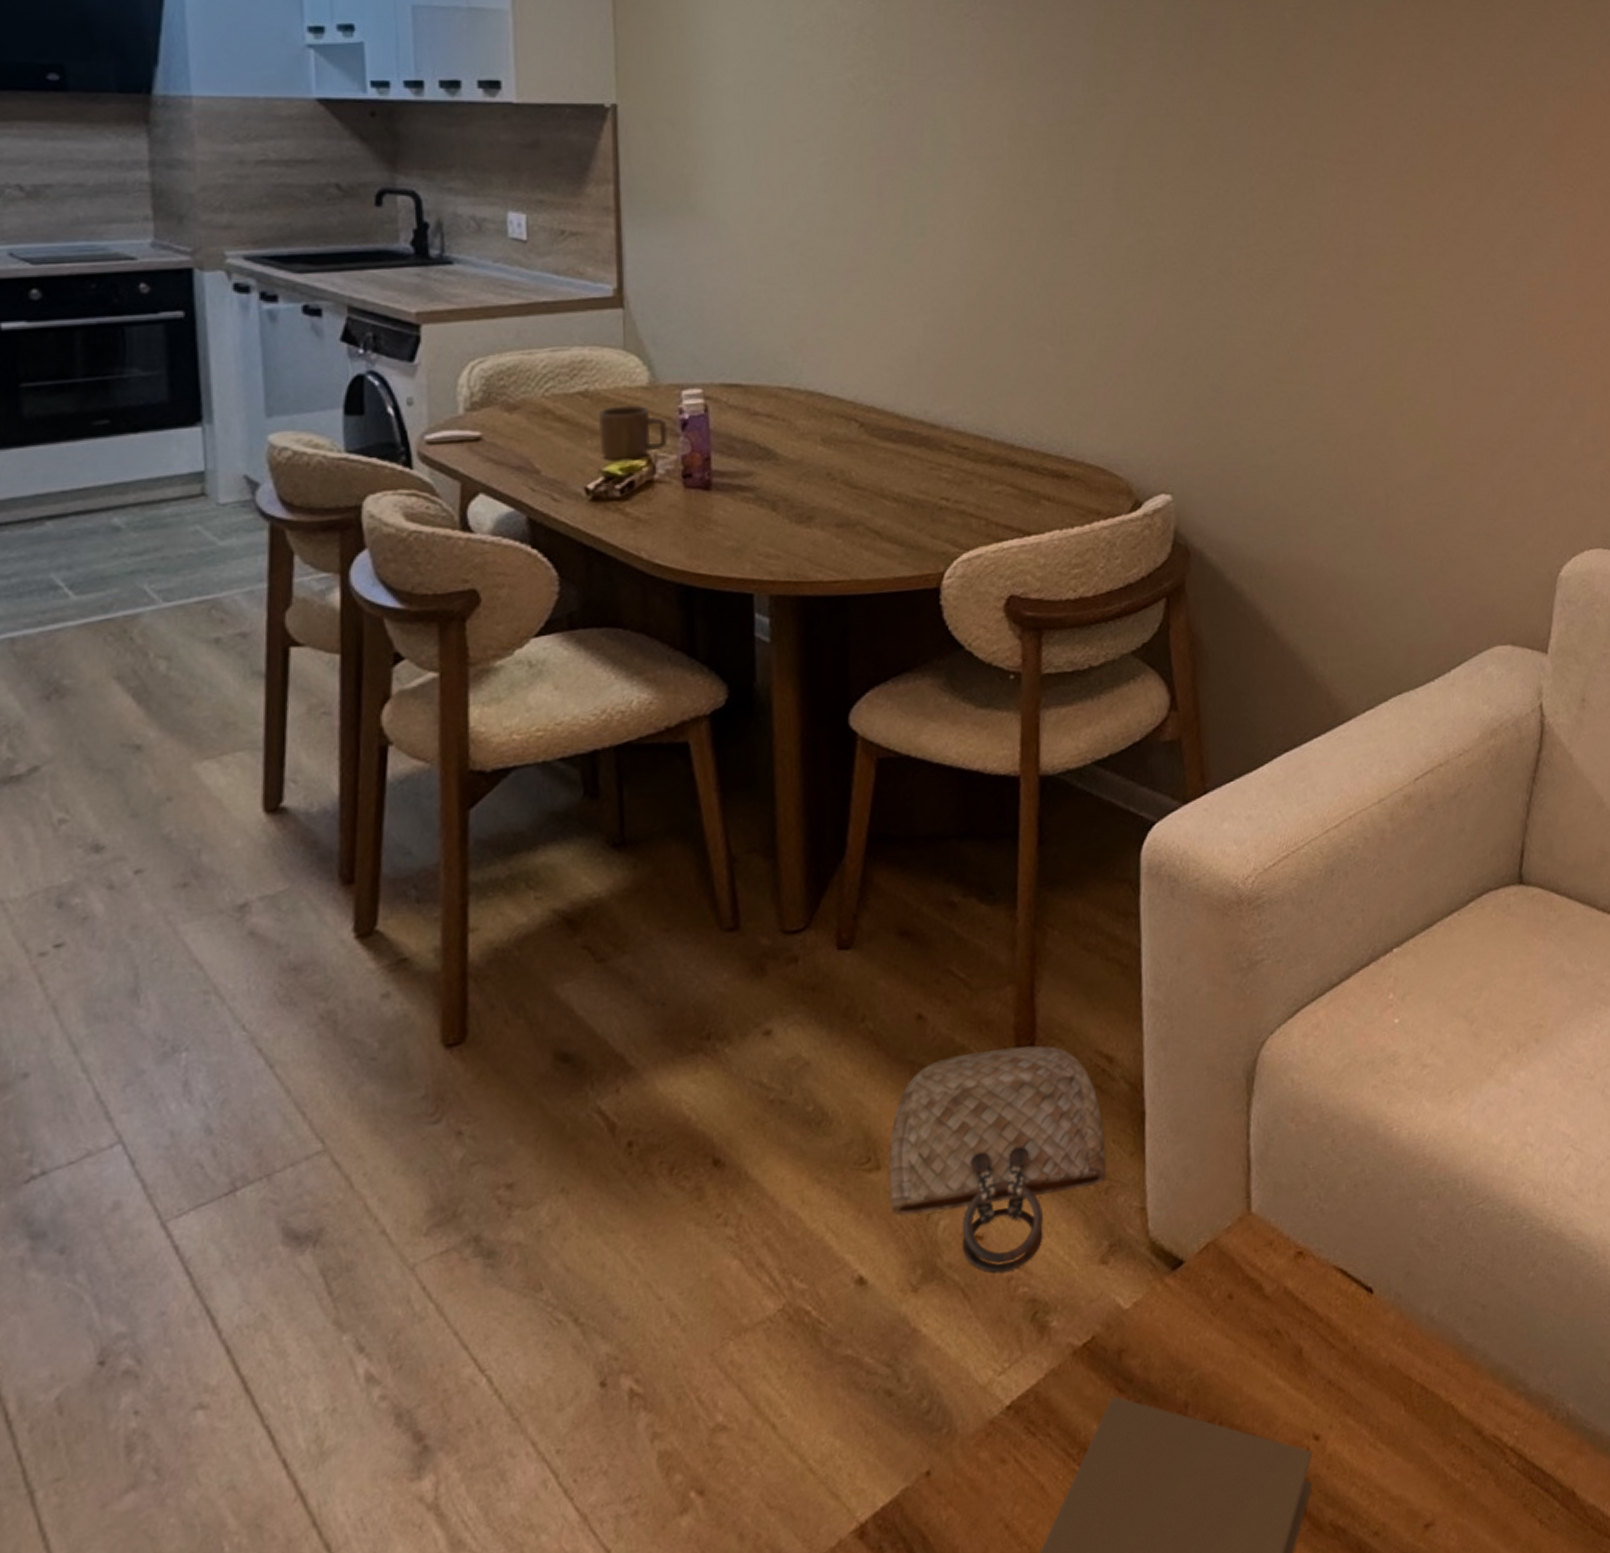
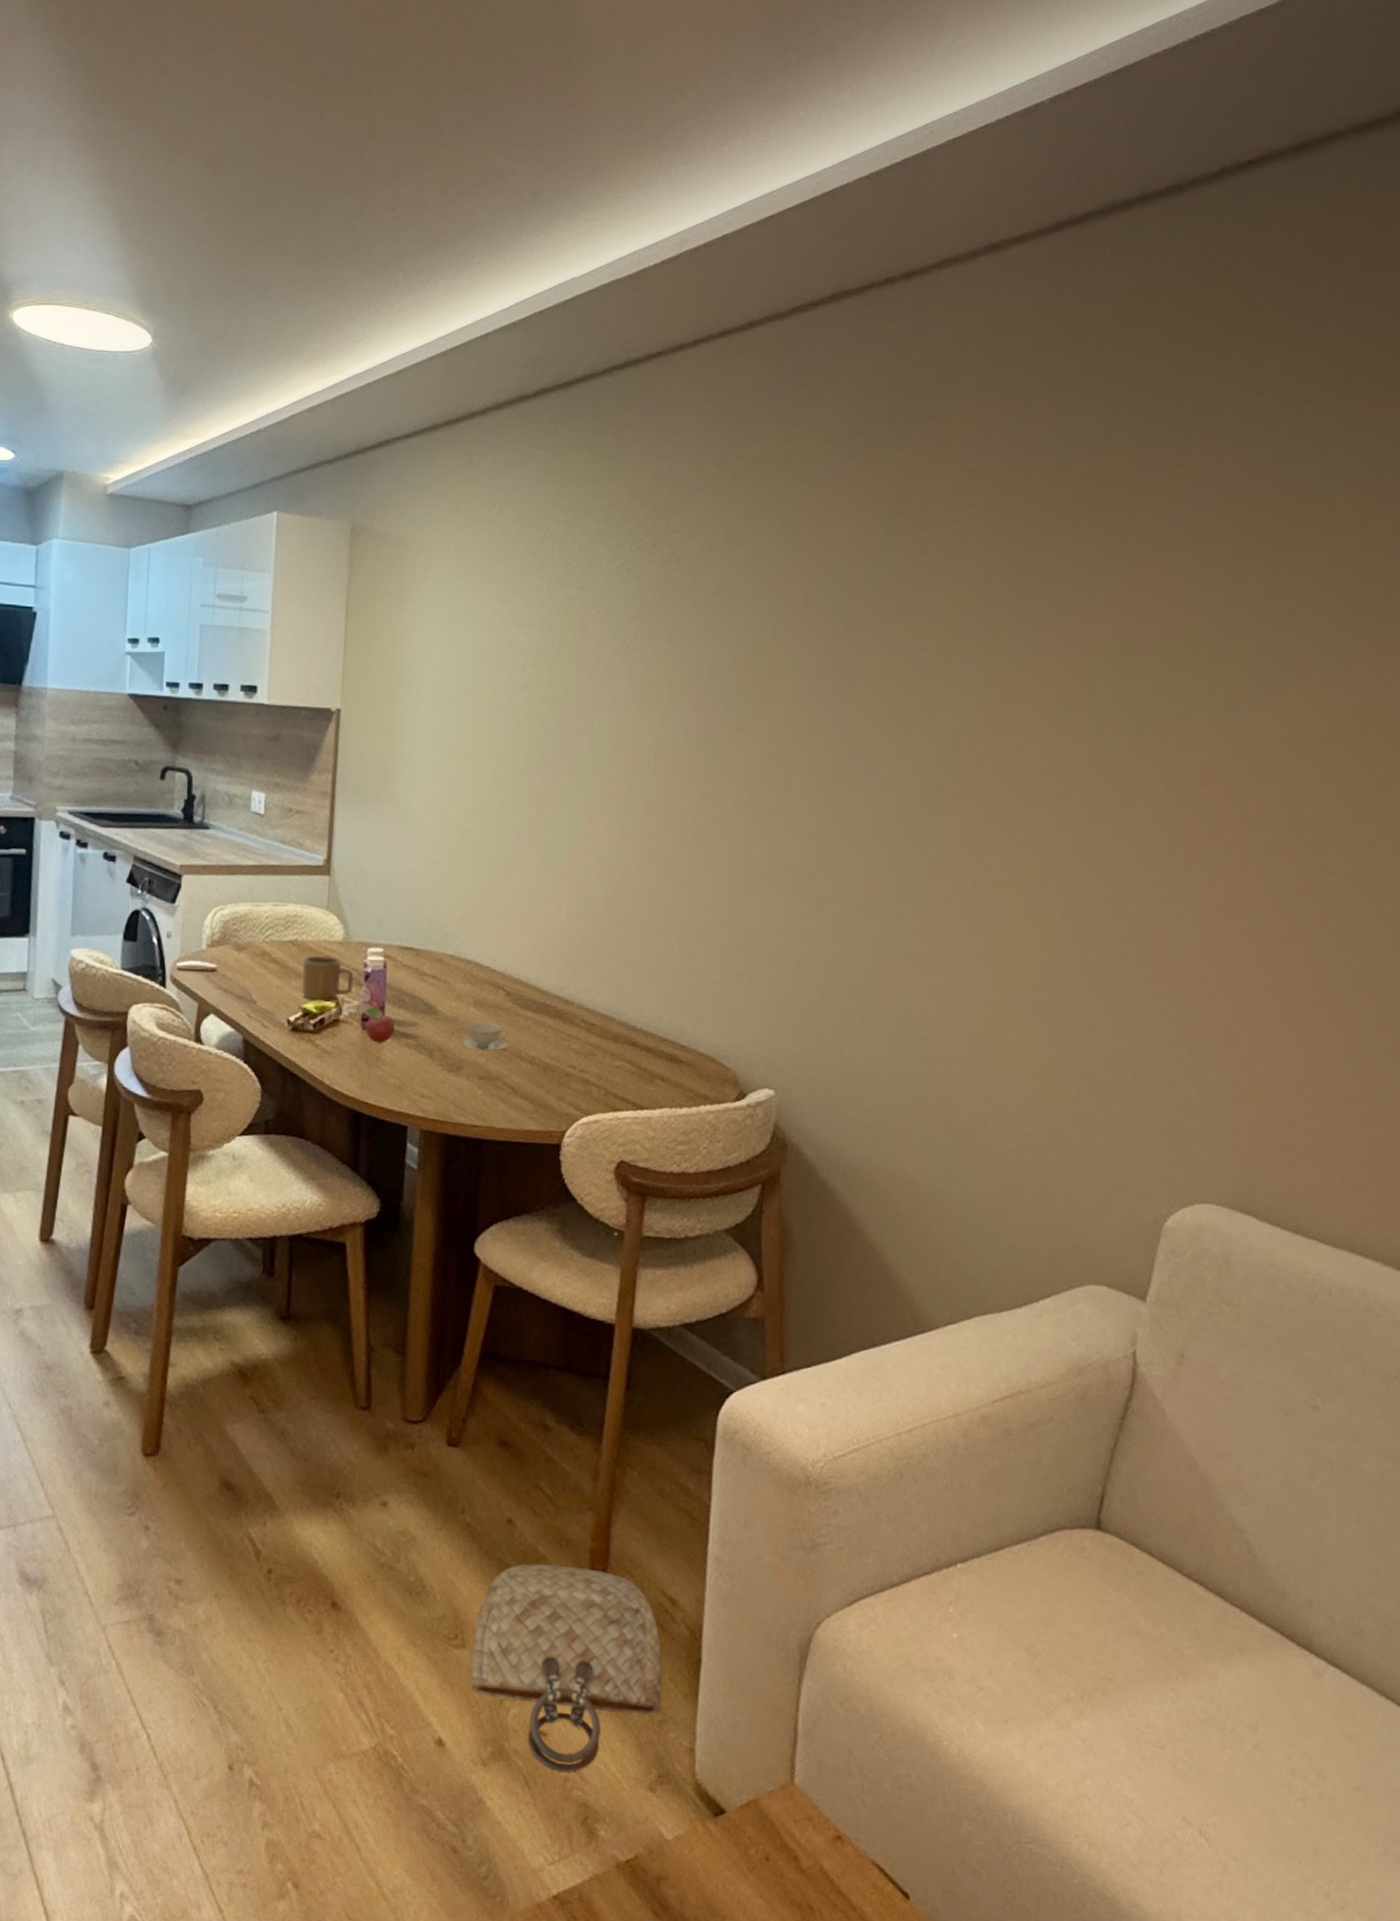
fruit: none [676,454,726,502] -> present [358,1001,395,1043]
teacup: none [807,461,867,494] -> present [458,1022,509,1050]

